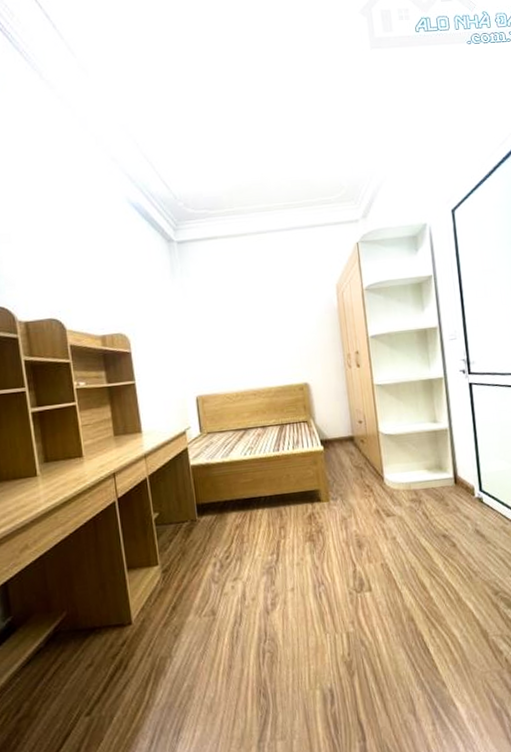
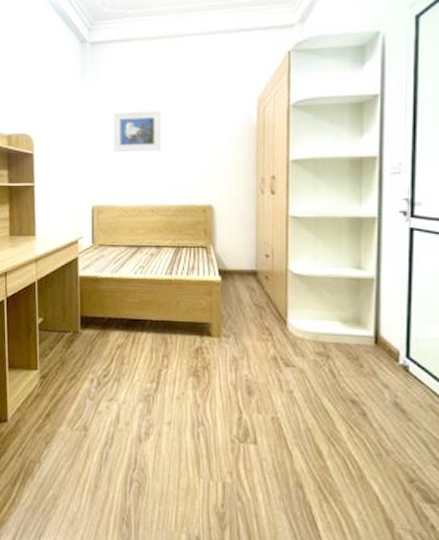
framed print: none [207,301,257,343] -> present [113,111,162,151]

